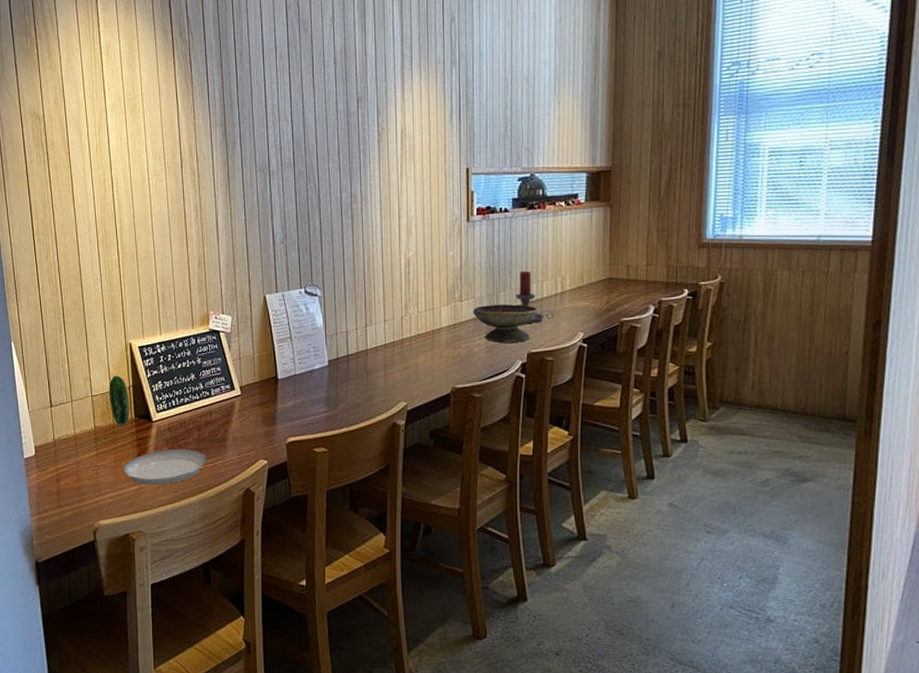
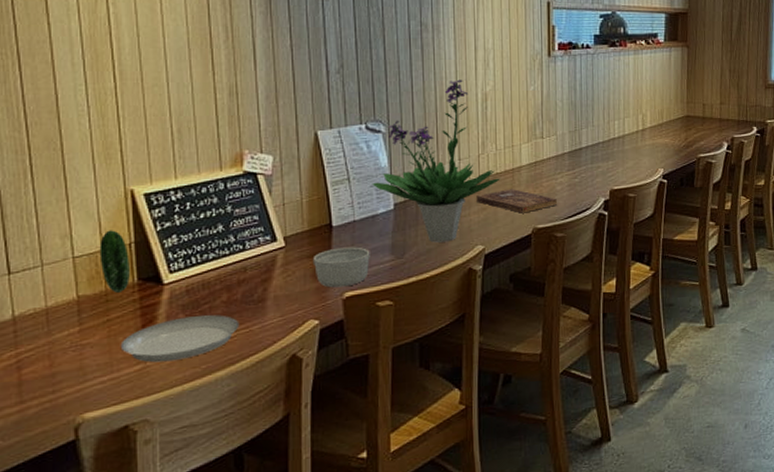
ramekin: none [262,398,308,433] -> present [312,247,370,288]
potted plant: none [310,246,422,397] -> present [372,79,500,243]
bible: none [400,350,475,373] -> present [476,189,557,213]
decorative bowl: present [472,304,539,343] -> none [554,141,621,180]
candle holder: present [515,270,554,323] -> none [597,107,636,160]

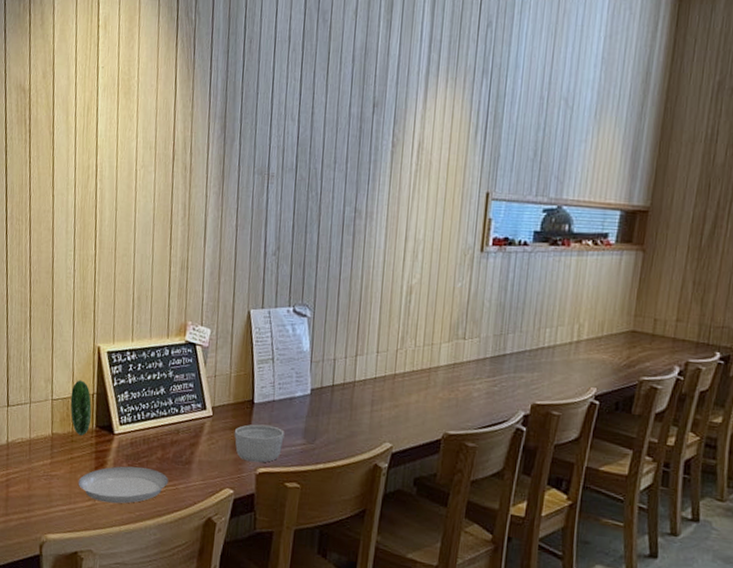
potted plant: present [372,79,500,243] -> none [293,270,416,434]
bible: present [476,189,557,213] -> none [389,389,472,417]

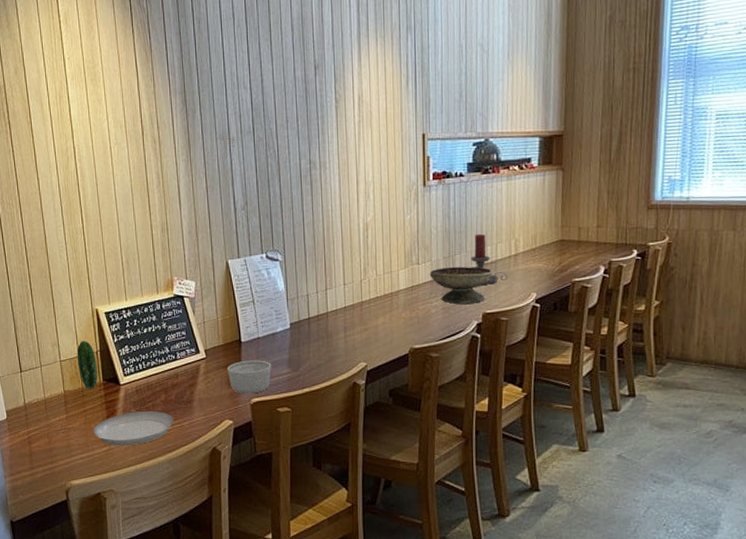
decorative bowl: none [475,346,549,392] -> present [429,266,493,304]
candle holder: none [525,312,566,372] -> present [471,233,508,285]

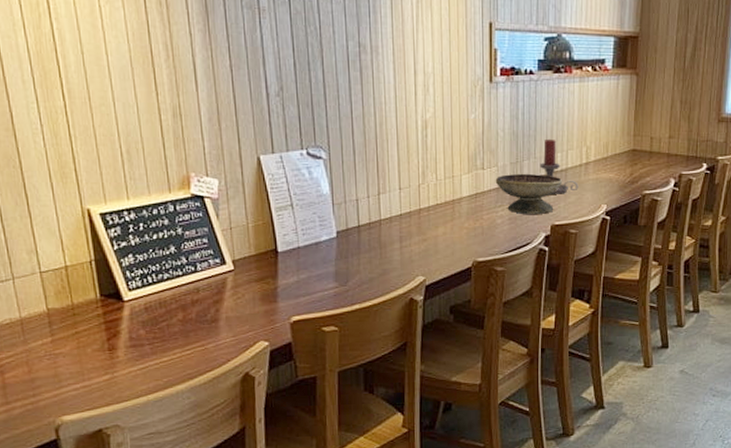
plate: present [77,341,174,446] -> none [63,247,196,374]
ramekin: present [227,360,272,394] -> none [260,273,315,312]

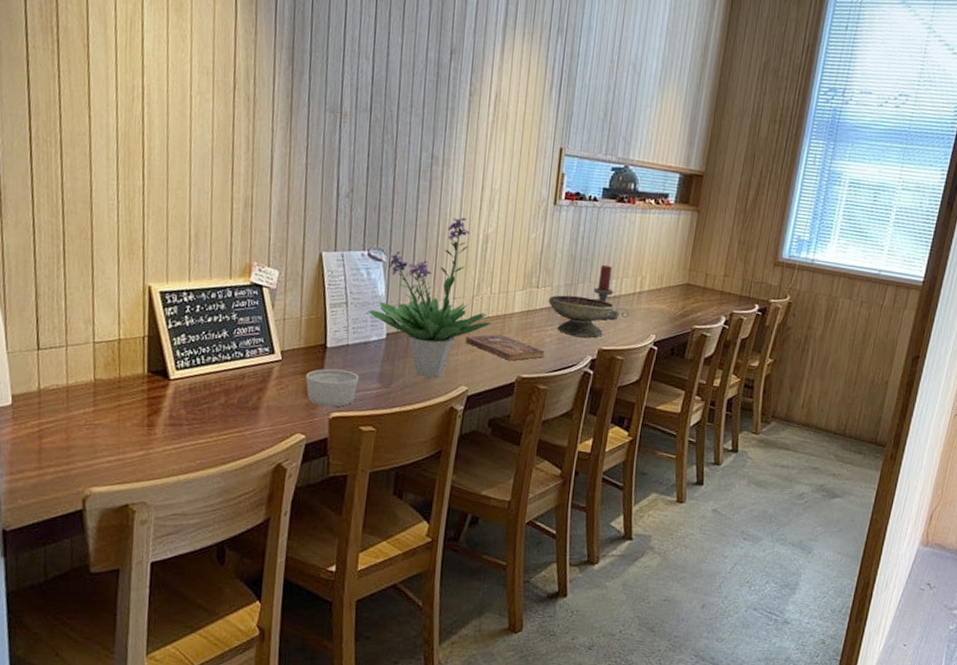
ramekin: none [260,273,315,312] -> present [305,368,359,407]
potted plant: none [314,105,441,272] -> present [368,217,491,378]
bible: none [417,221,497,246] -> present [465,334,544,361]

